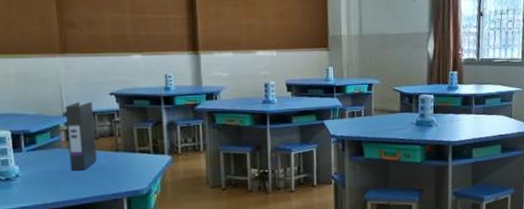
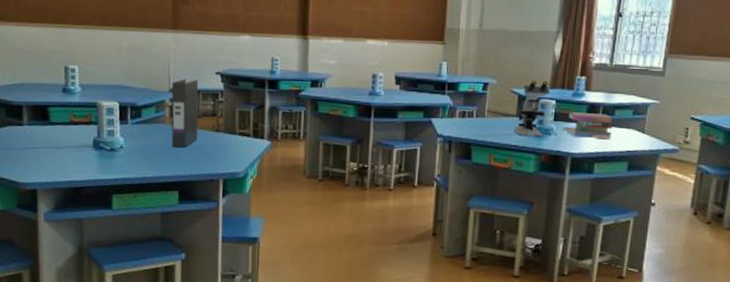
microscope: none [399,78,427,131] -> present [514,80,550,138]
books: none [442,104,485,128] -> present [562,112,613,140]

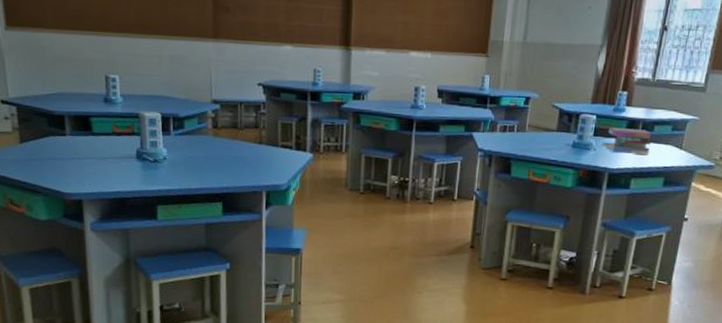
binder: present [171,78,199,148] -> none [213,89,241,160]
microscope: present [514,80,550,138] -> none [554,94,591,153]

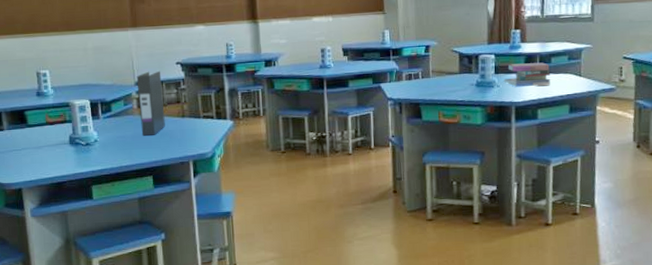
binder: none [213,89,241,160] -> present [136,70,165,136]

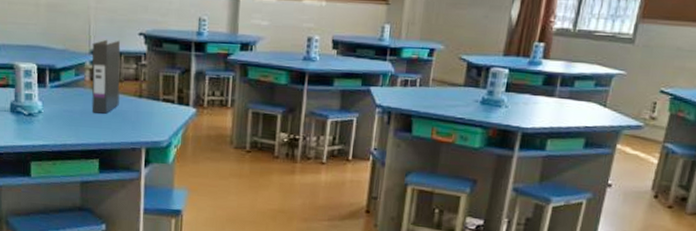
books: present [503,62,551,88] -> none [514,83,572,114]

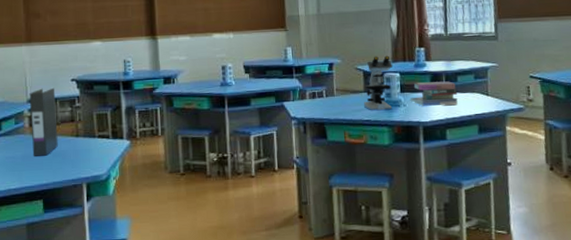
microscope: none [460,46,503,110] -> present [364,55,393,111]
books: none [514,83,572,114] -> present [410,81,458,107]

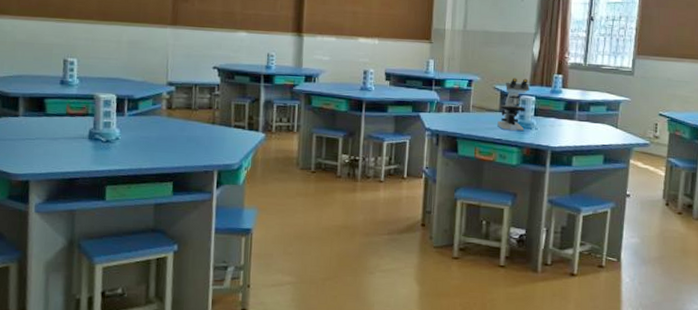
binder: present [29,87,58,156] -> none [167,72,196,140]
books: present [410,81,458,107] -> none [542,108,589,134]

